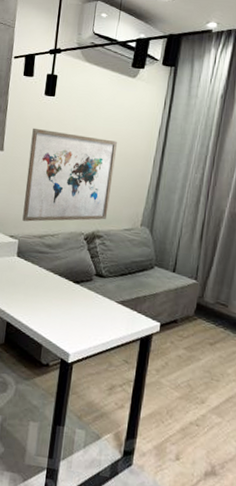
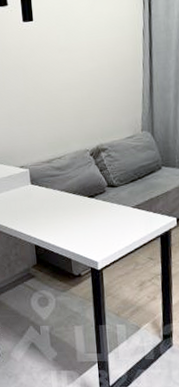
wall art: present [22,127,118,222] -> none [19,52,108,150]

